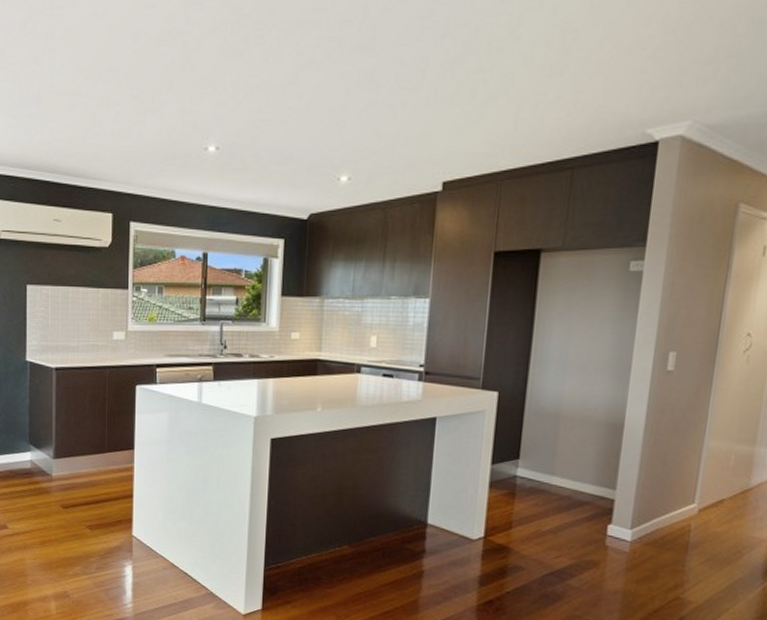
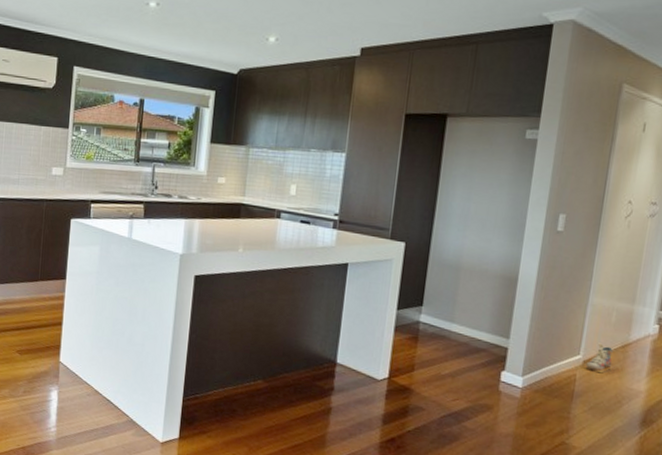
shoe: none [699,489,732,522] -> present [584,343,613,374]

